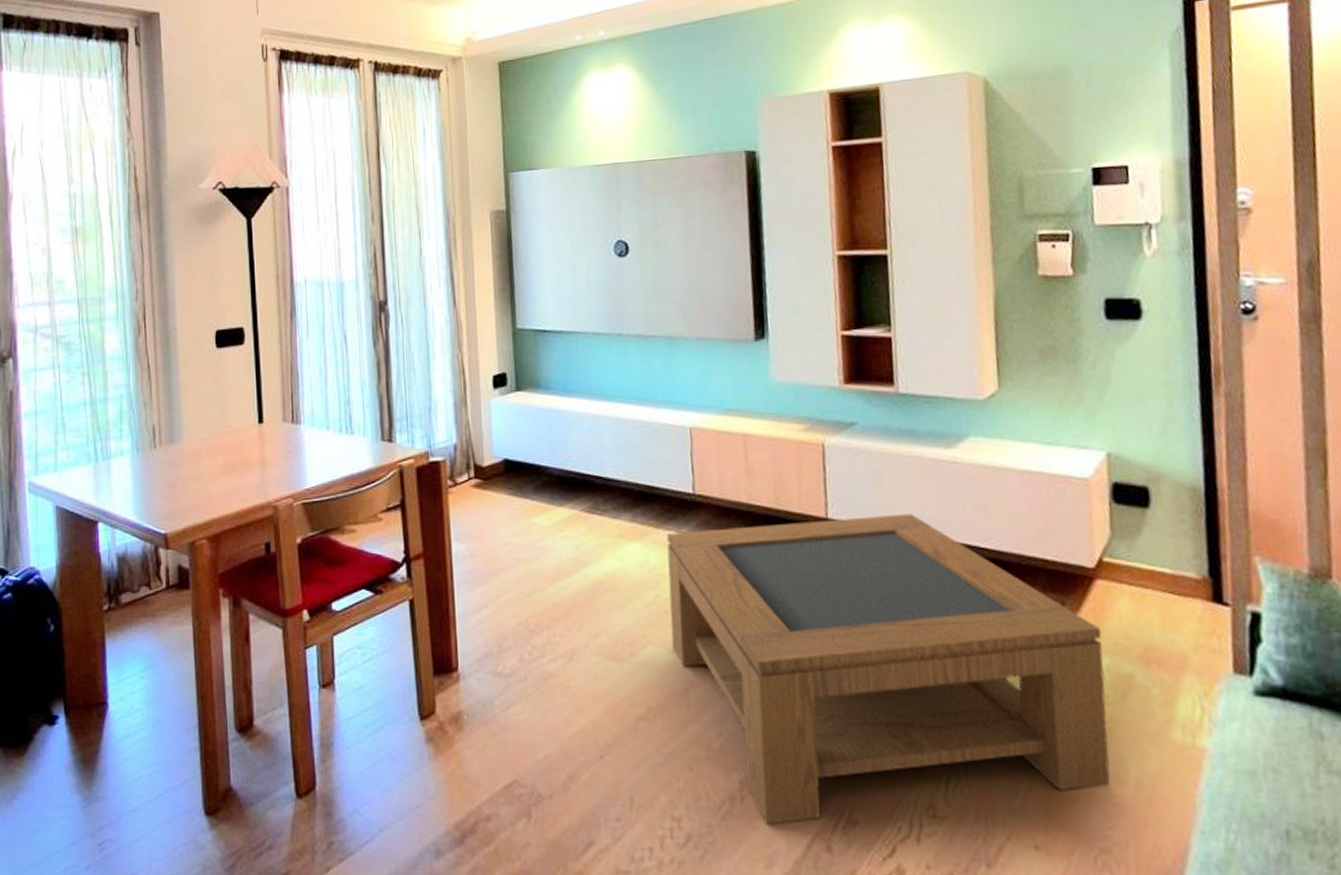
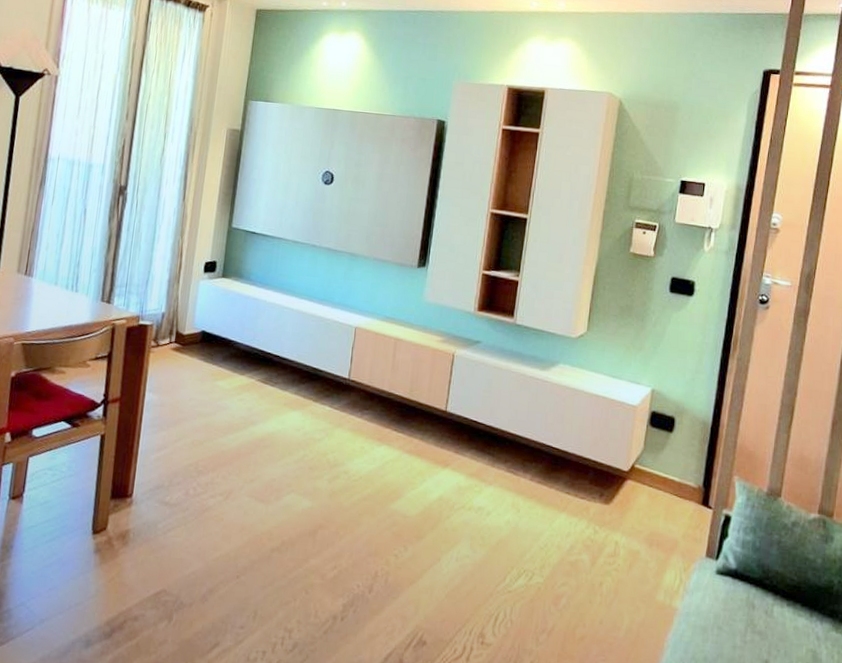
coffee table: present [666,513,1110,825] -> none [310,407,624,640]

